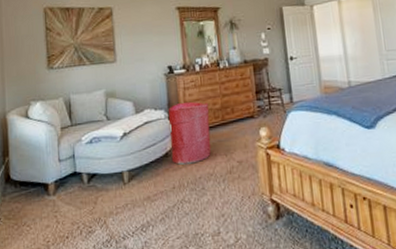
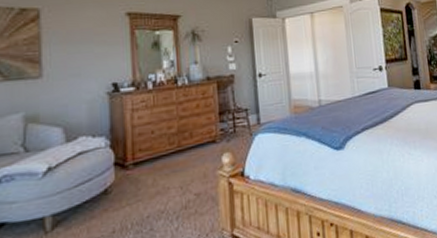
laundry hamper: present [168,101,212,165] -> none [110,125,164,203]

